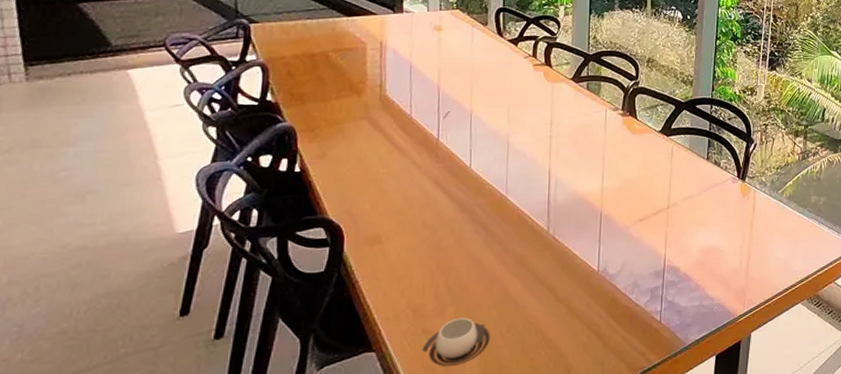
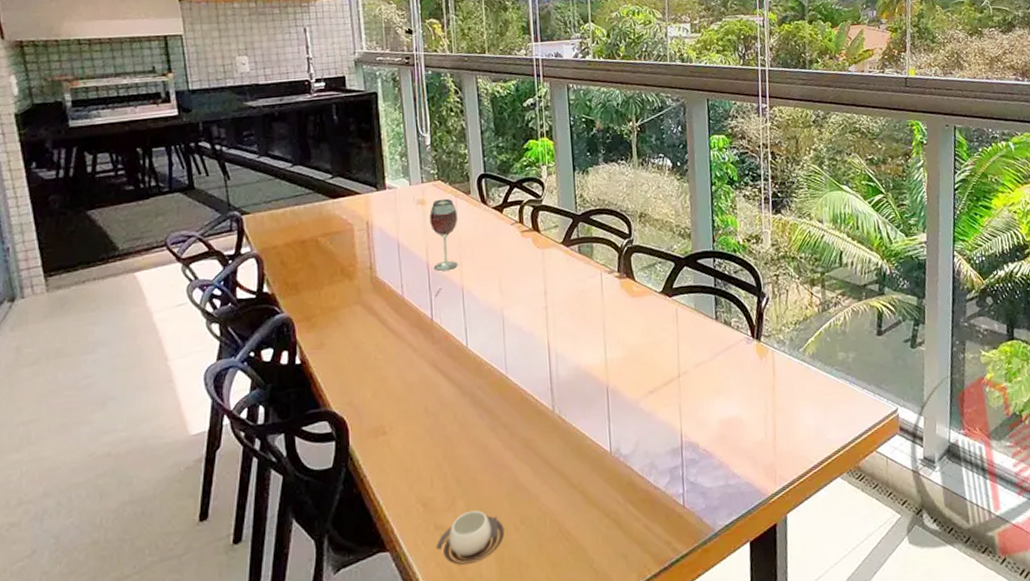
wineglass: none [445,27,473,94] -> present [430,198,458,271]

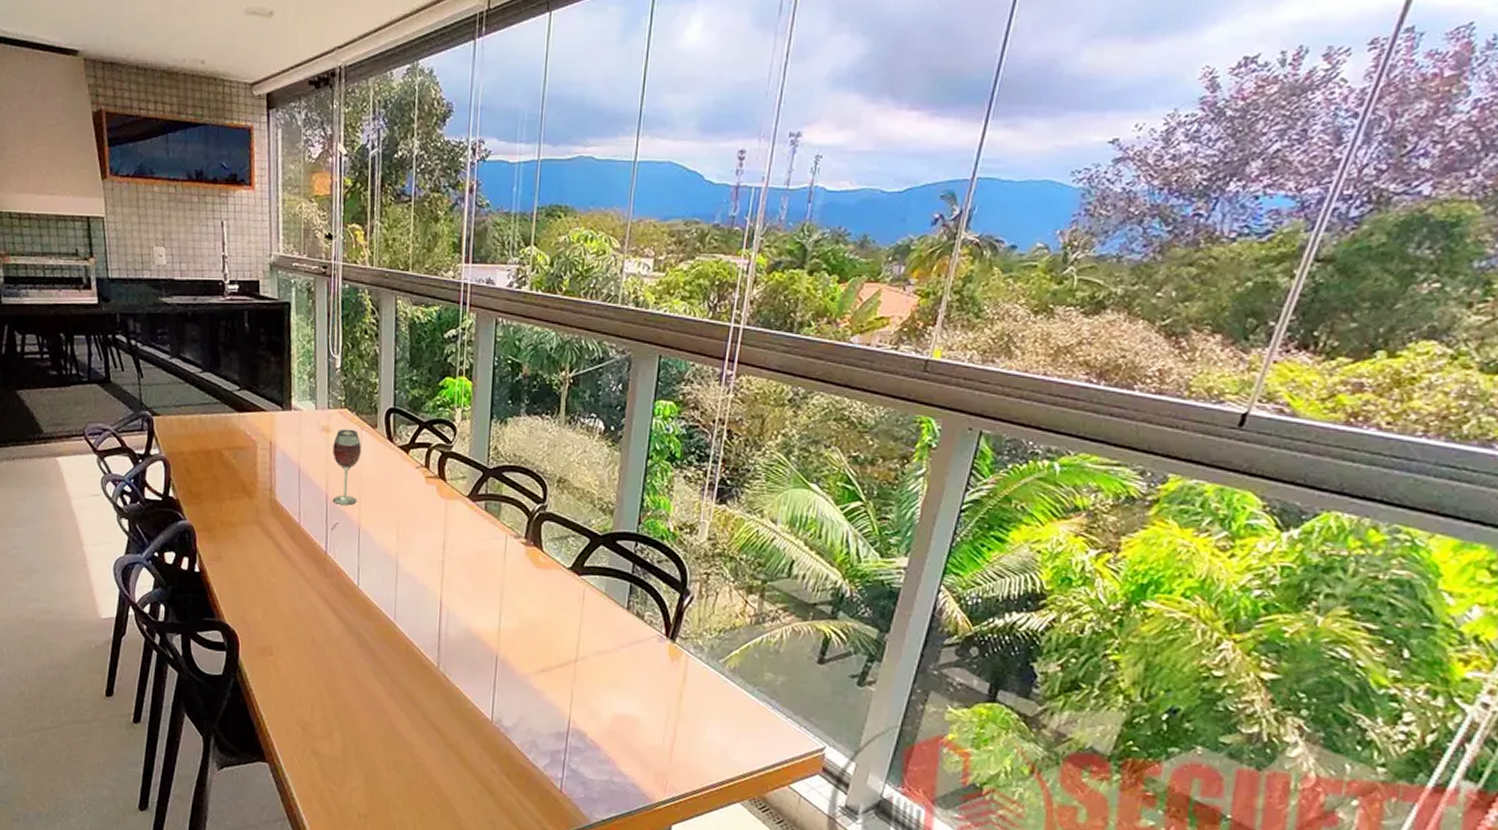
cup: present [436,510,505,565] -> none [311,744,377,793]

